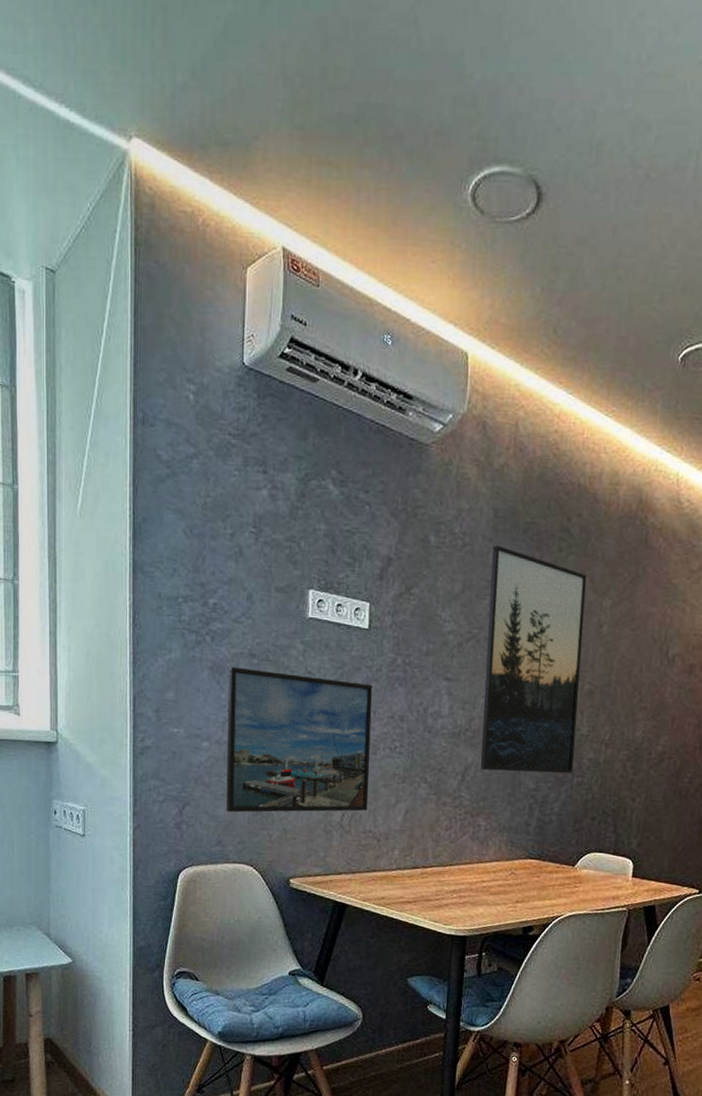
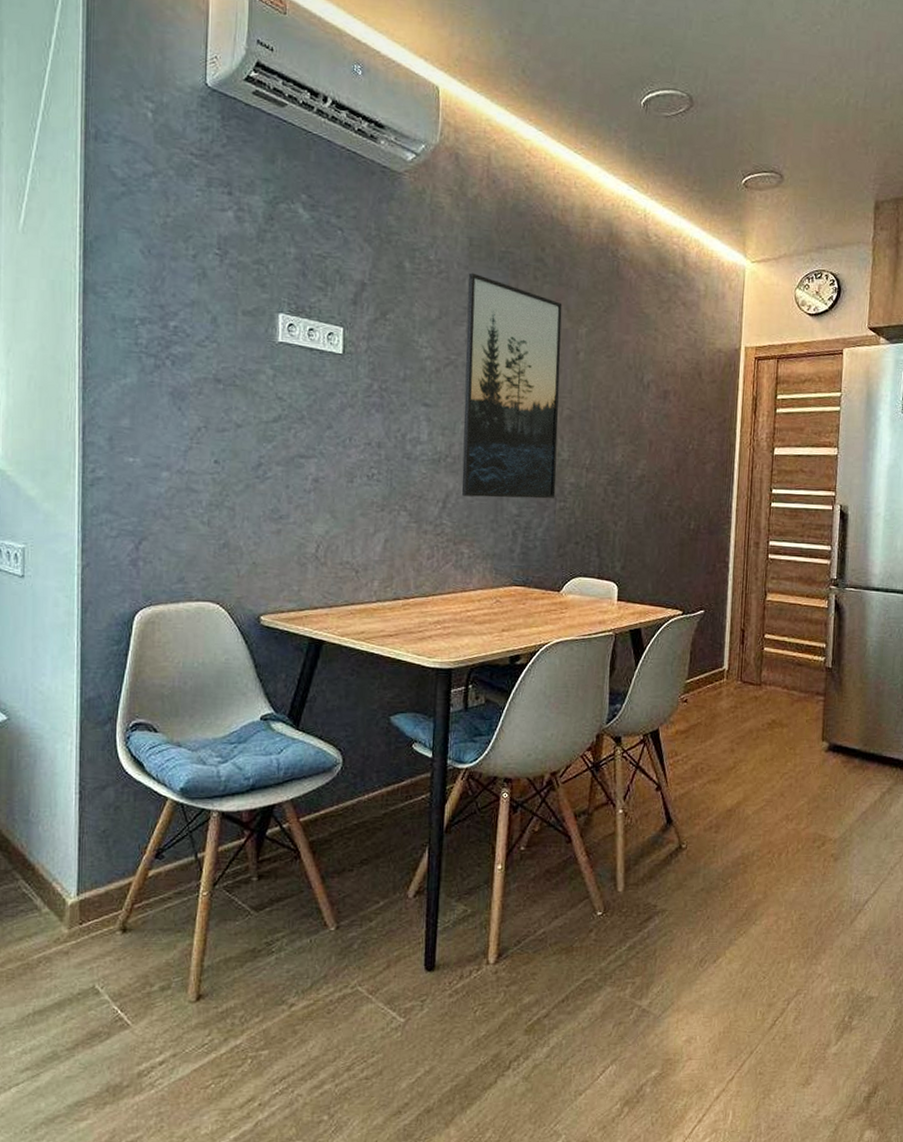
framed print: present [226,666,373,813] -> none [188,392,348,547]

